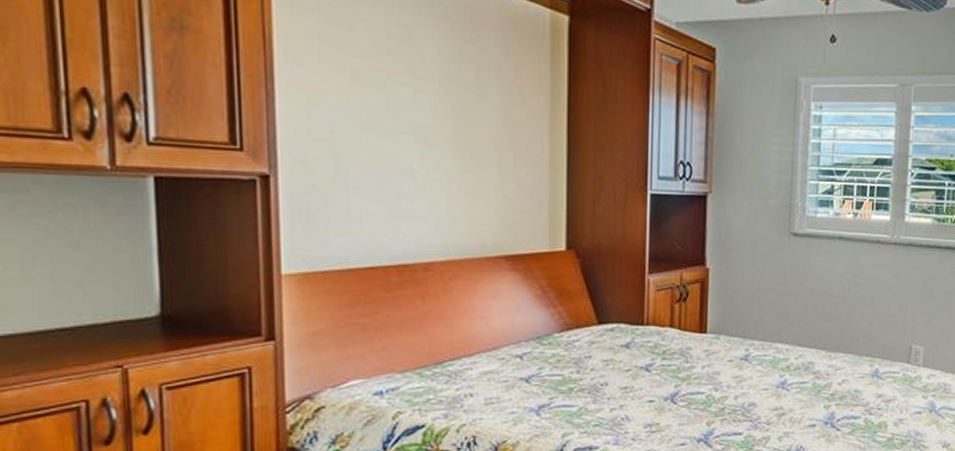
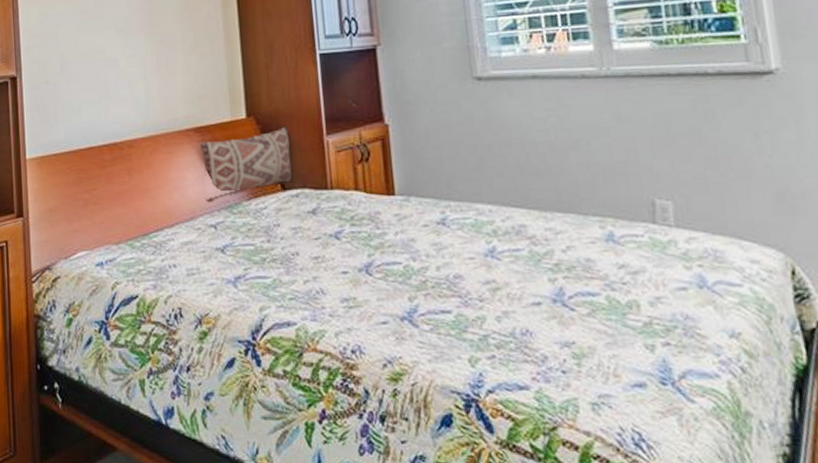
pillow: none [510,262,610,334] -> present [199,126,292,203]

